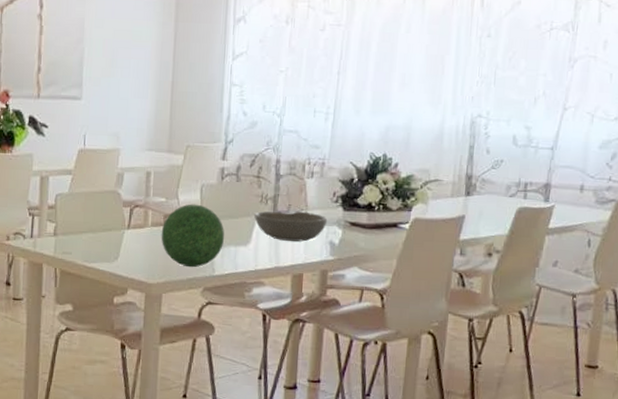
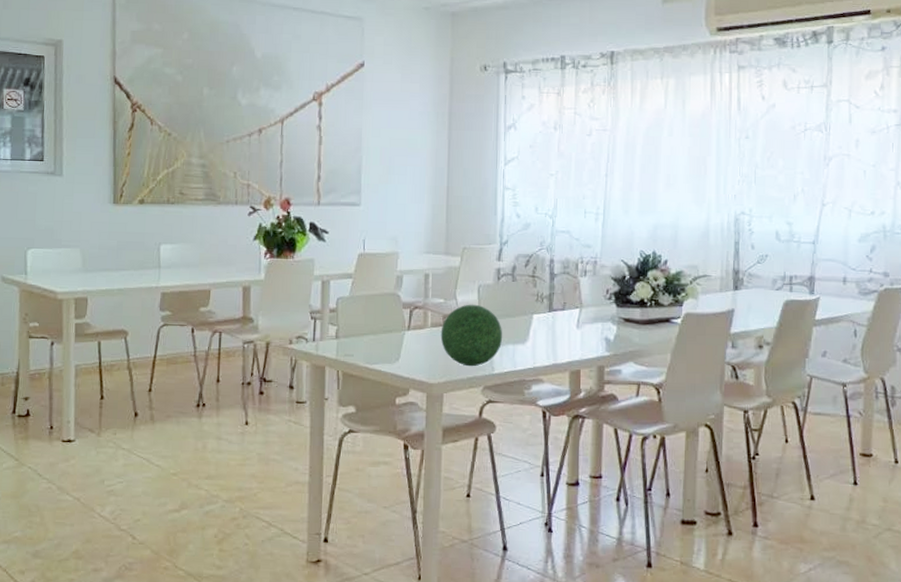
bowl: present [254,211,328,242] -> none [531,309,602,339]

